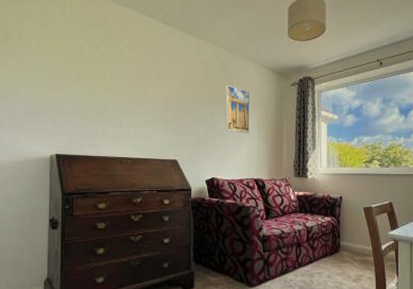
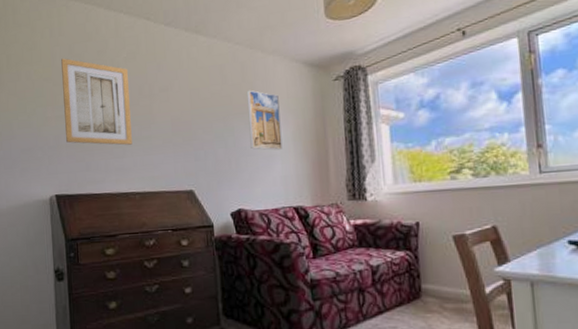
wall art: none [70,37,129,118] -> present [61,58,132,145]

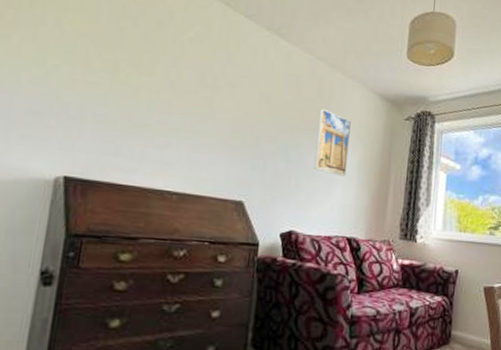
wall art: present [61,58,132,145] -> none [94,16,191,136]

